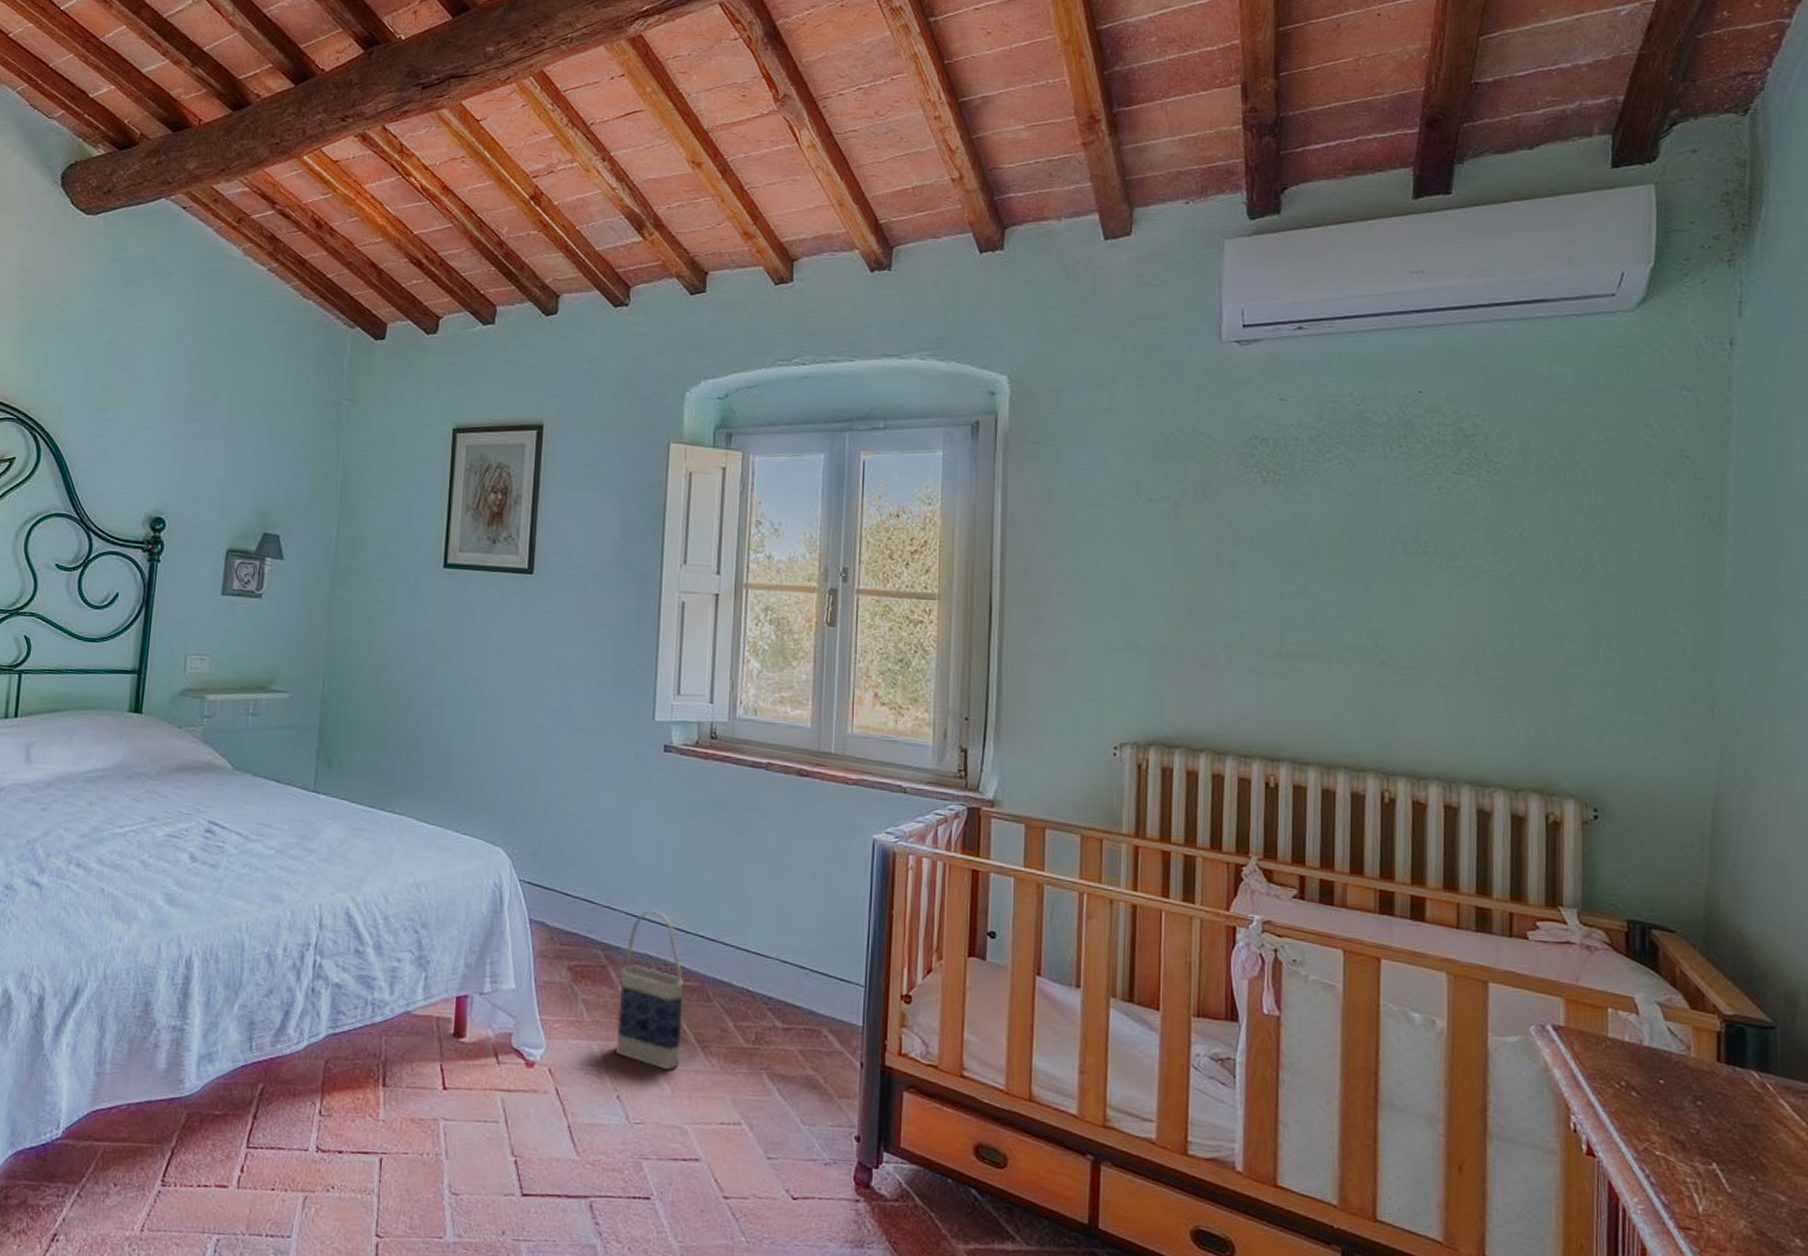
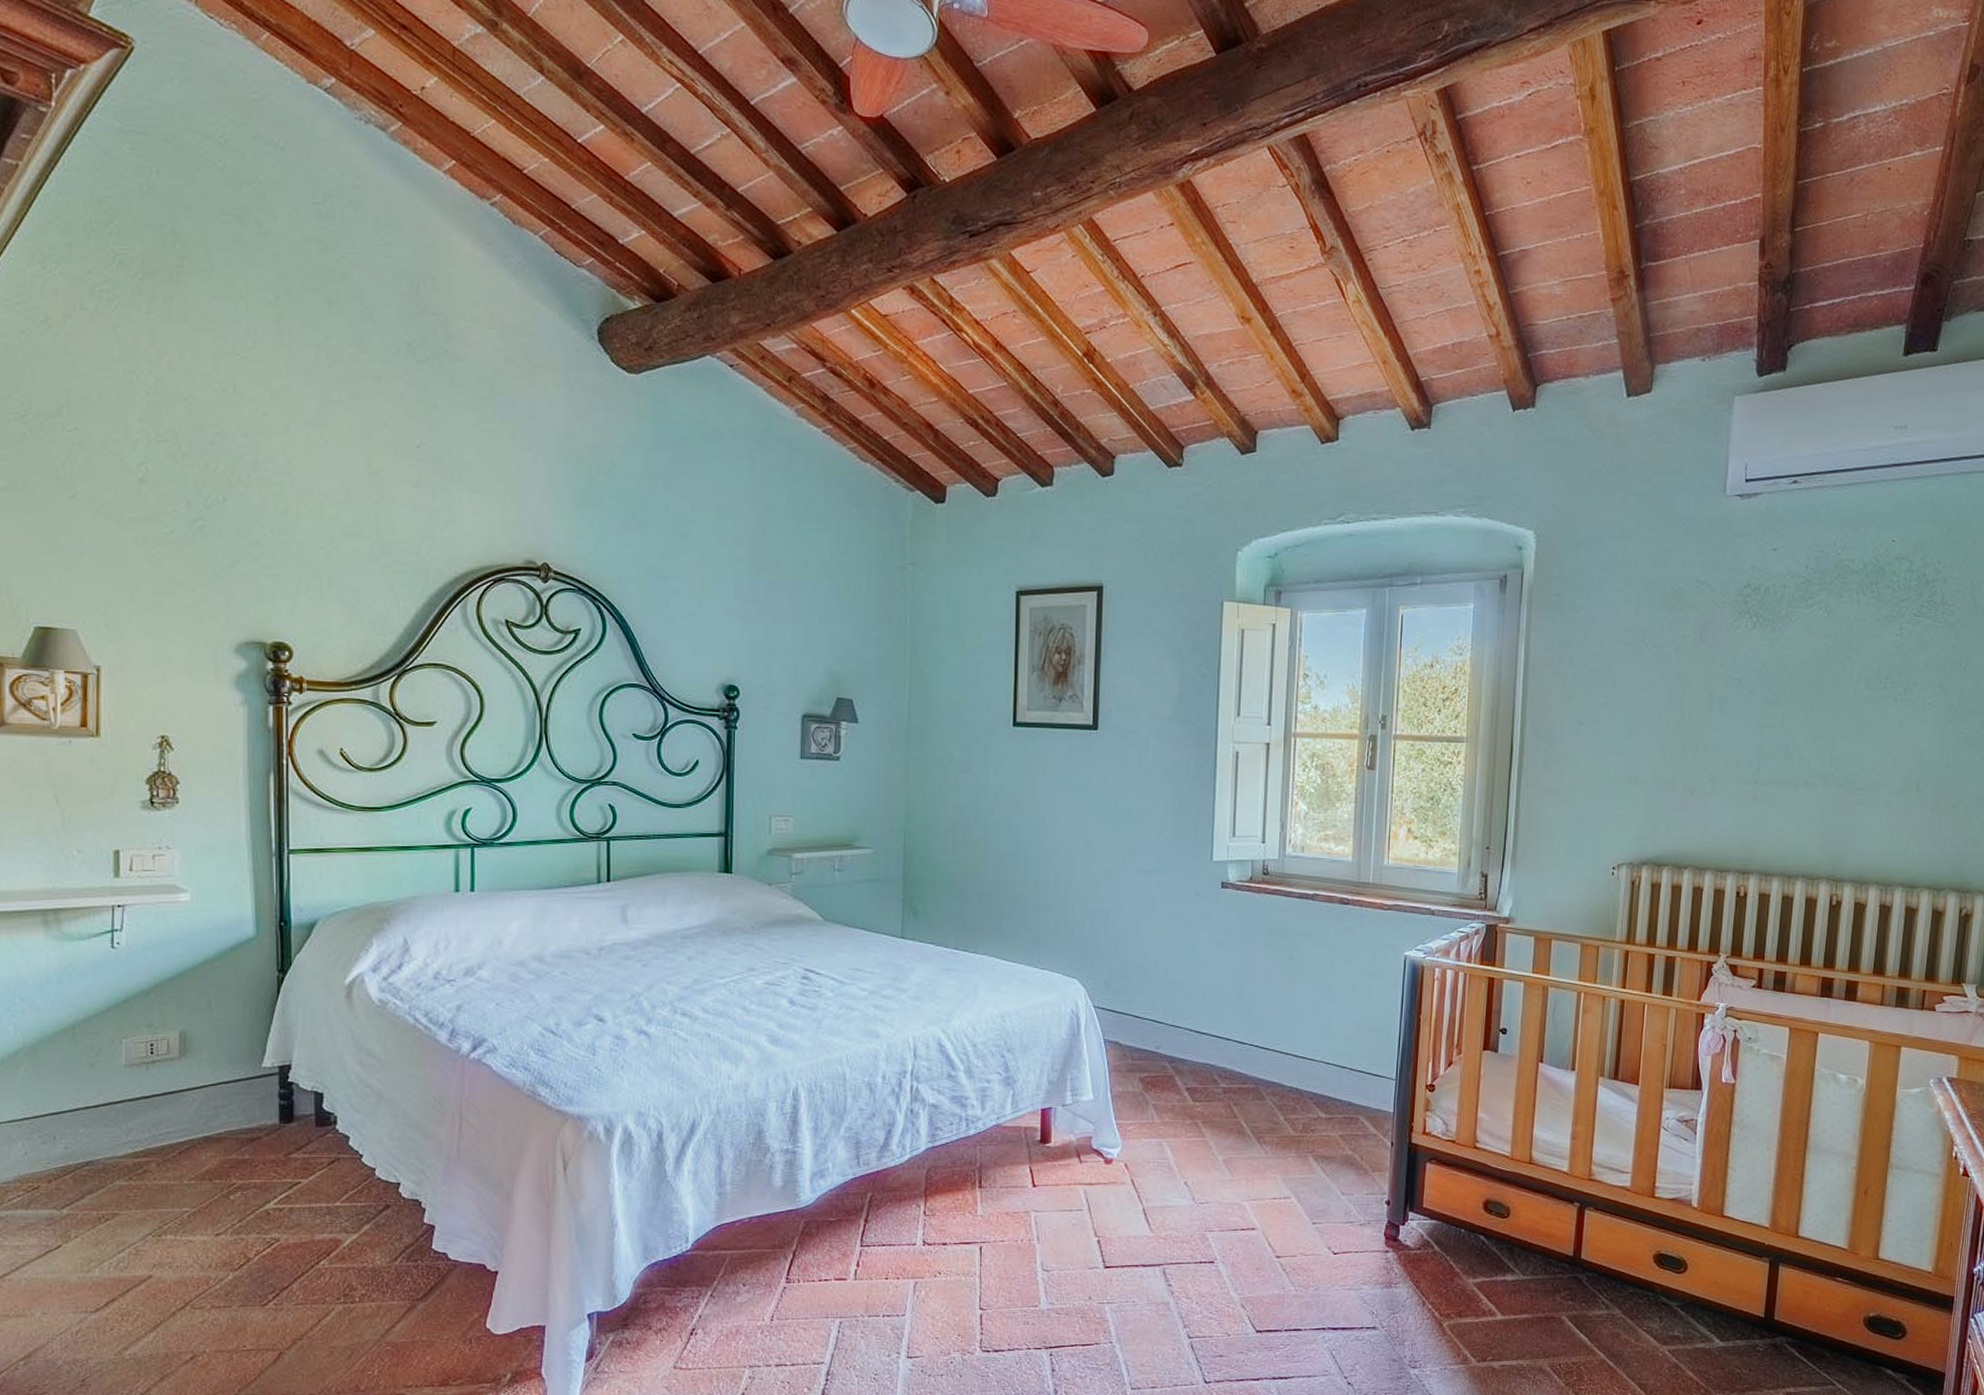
bag: present [615,909,683,1071] -> none [1182,1025,1240,1159]

